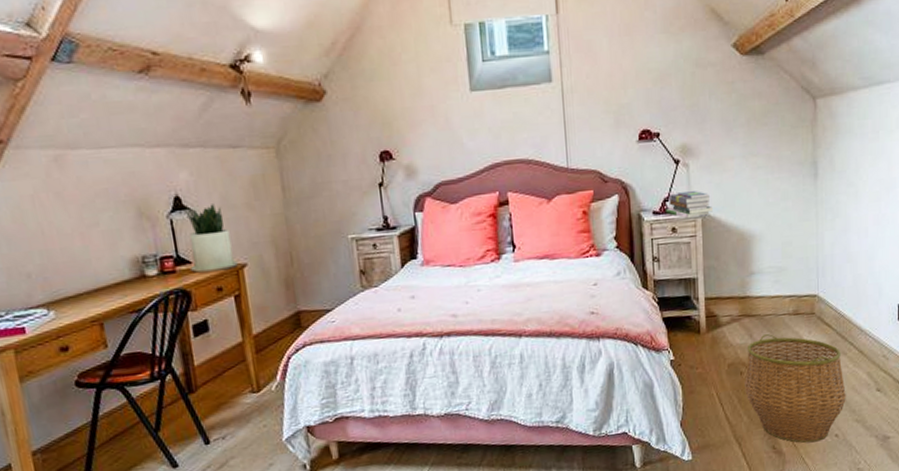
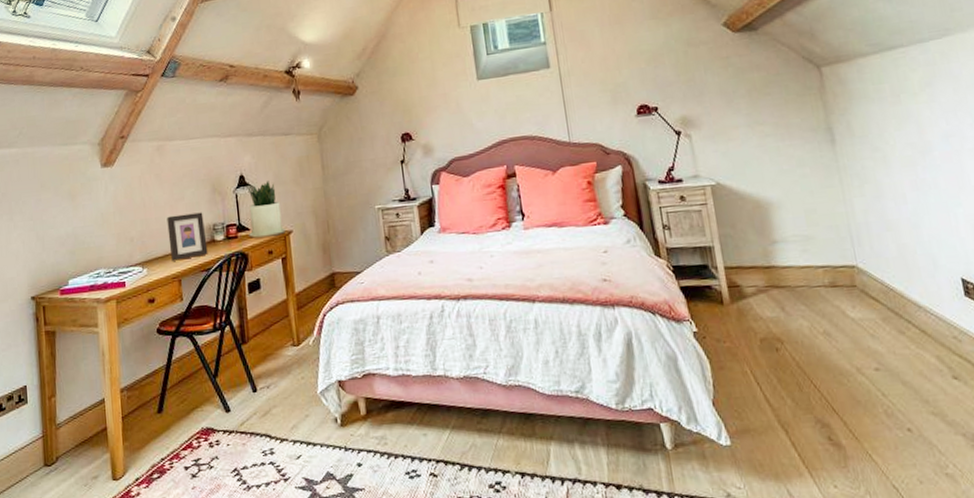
picture frame: none [76,241,138,301] -> present [167,212,208,261]
books: present [665,191,713,219] -> none [671,160,722,188]
basket: present [745,334,847,443] -> none [779,307,915,437]

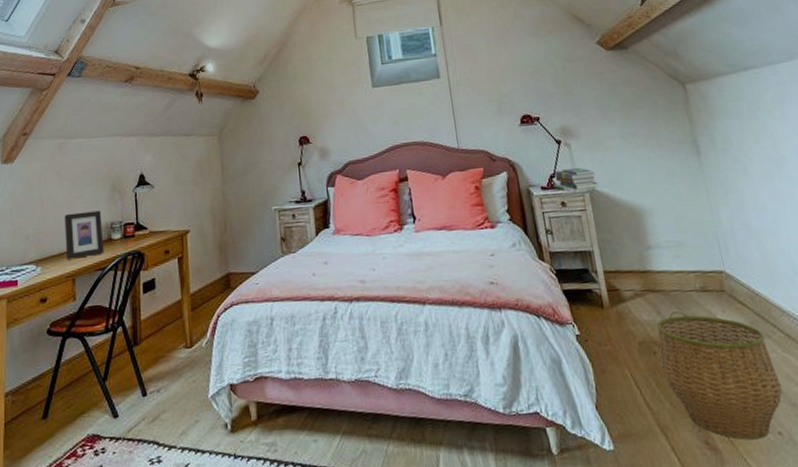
planter: present [247,181,287,239] -> none [145,180,184,238]
books: none [671,160,722,188] -> present [552,168,599,194]
basket: none [779,307,915,437] -> present [656,311,783,440]

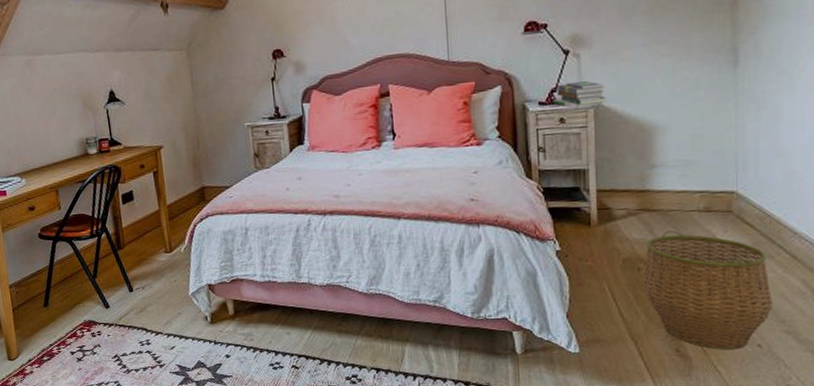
picture frame: present [64,210,104,260] -> none [41,126,82,172]

